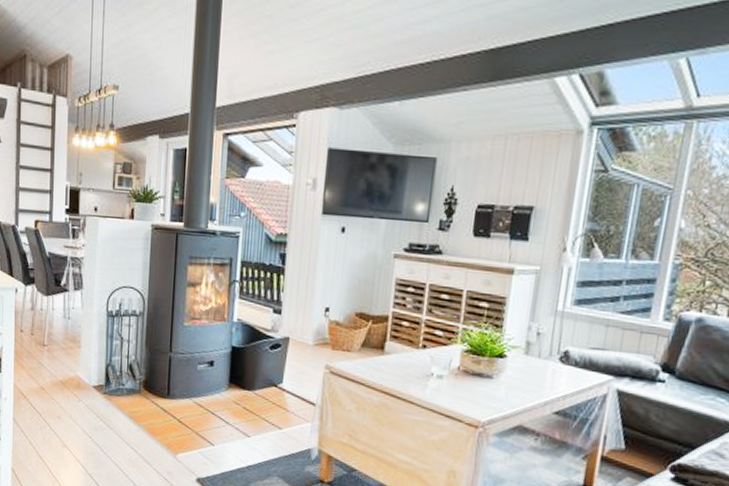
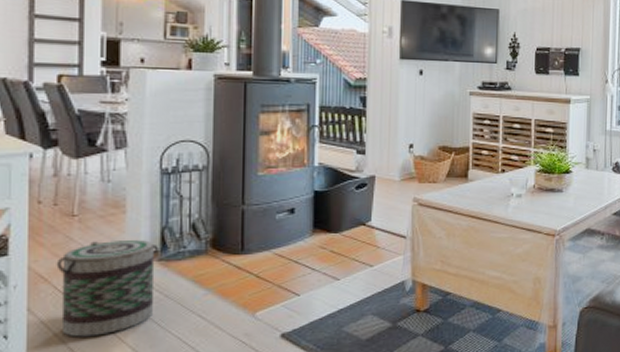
basket: none [32,369,104,451] -> present [56,239,159,337]

